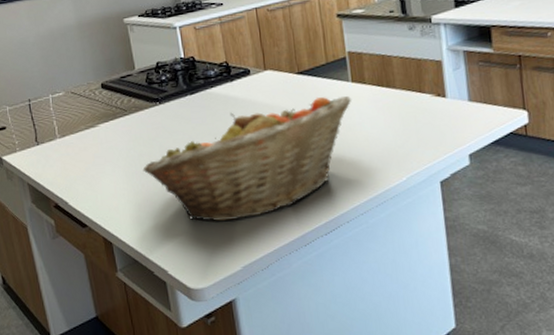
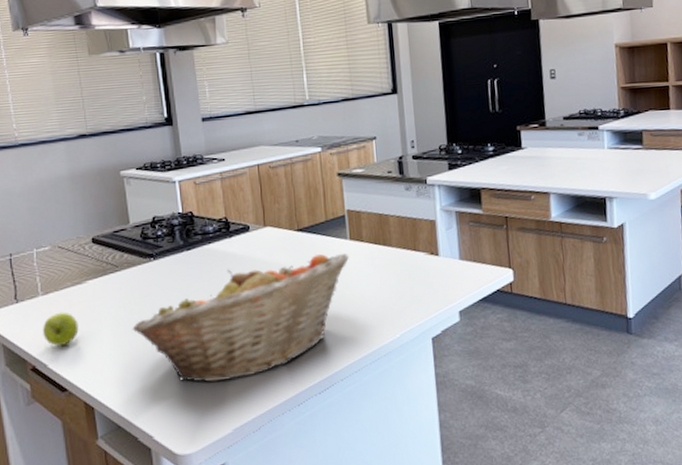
apple: none [62,153,94,186] -> present [43,312,79,347]

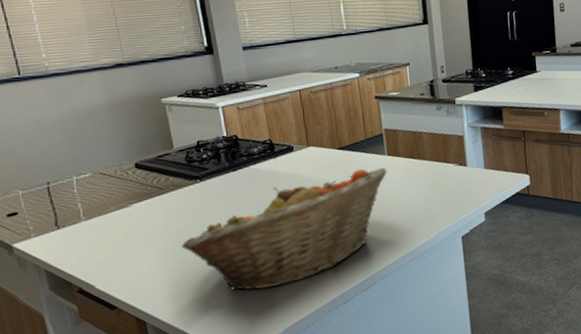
apple: present [43,312,79,347] -> none [88,234,126,268]

